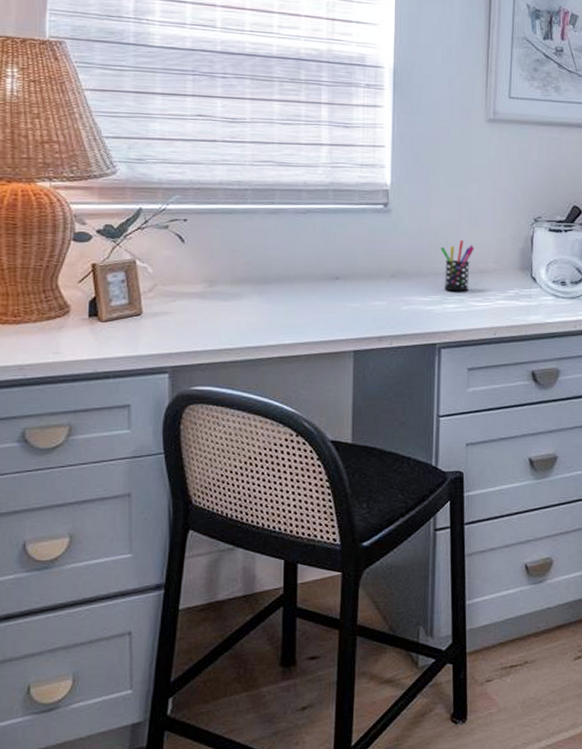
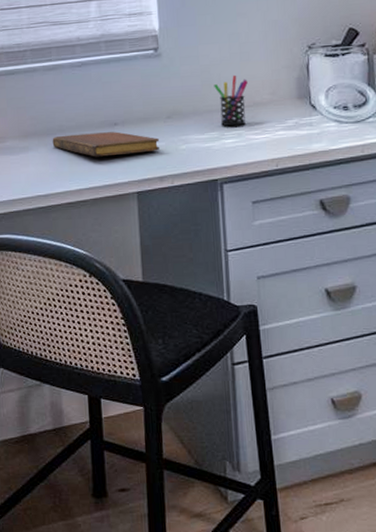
notebook: none [268,285,382,311] -> present [52,132,160,157]

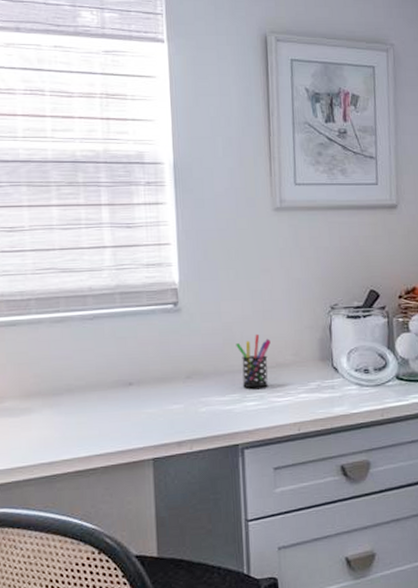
notebook: present [52,132,160,157] -> none [58,392,178,420]

